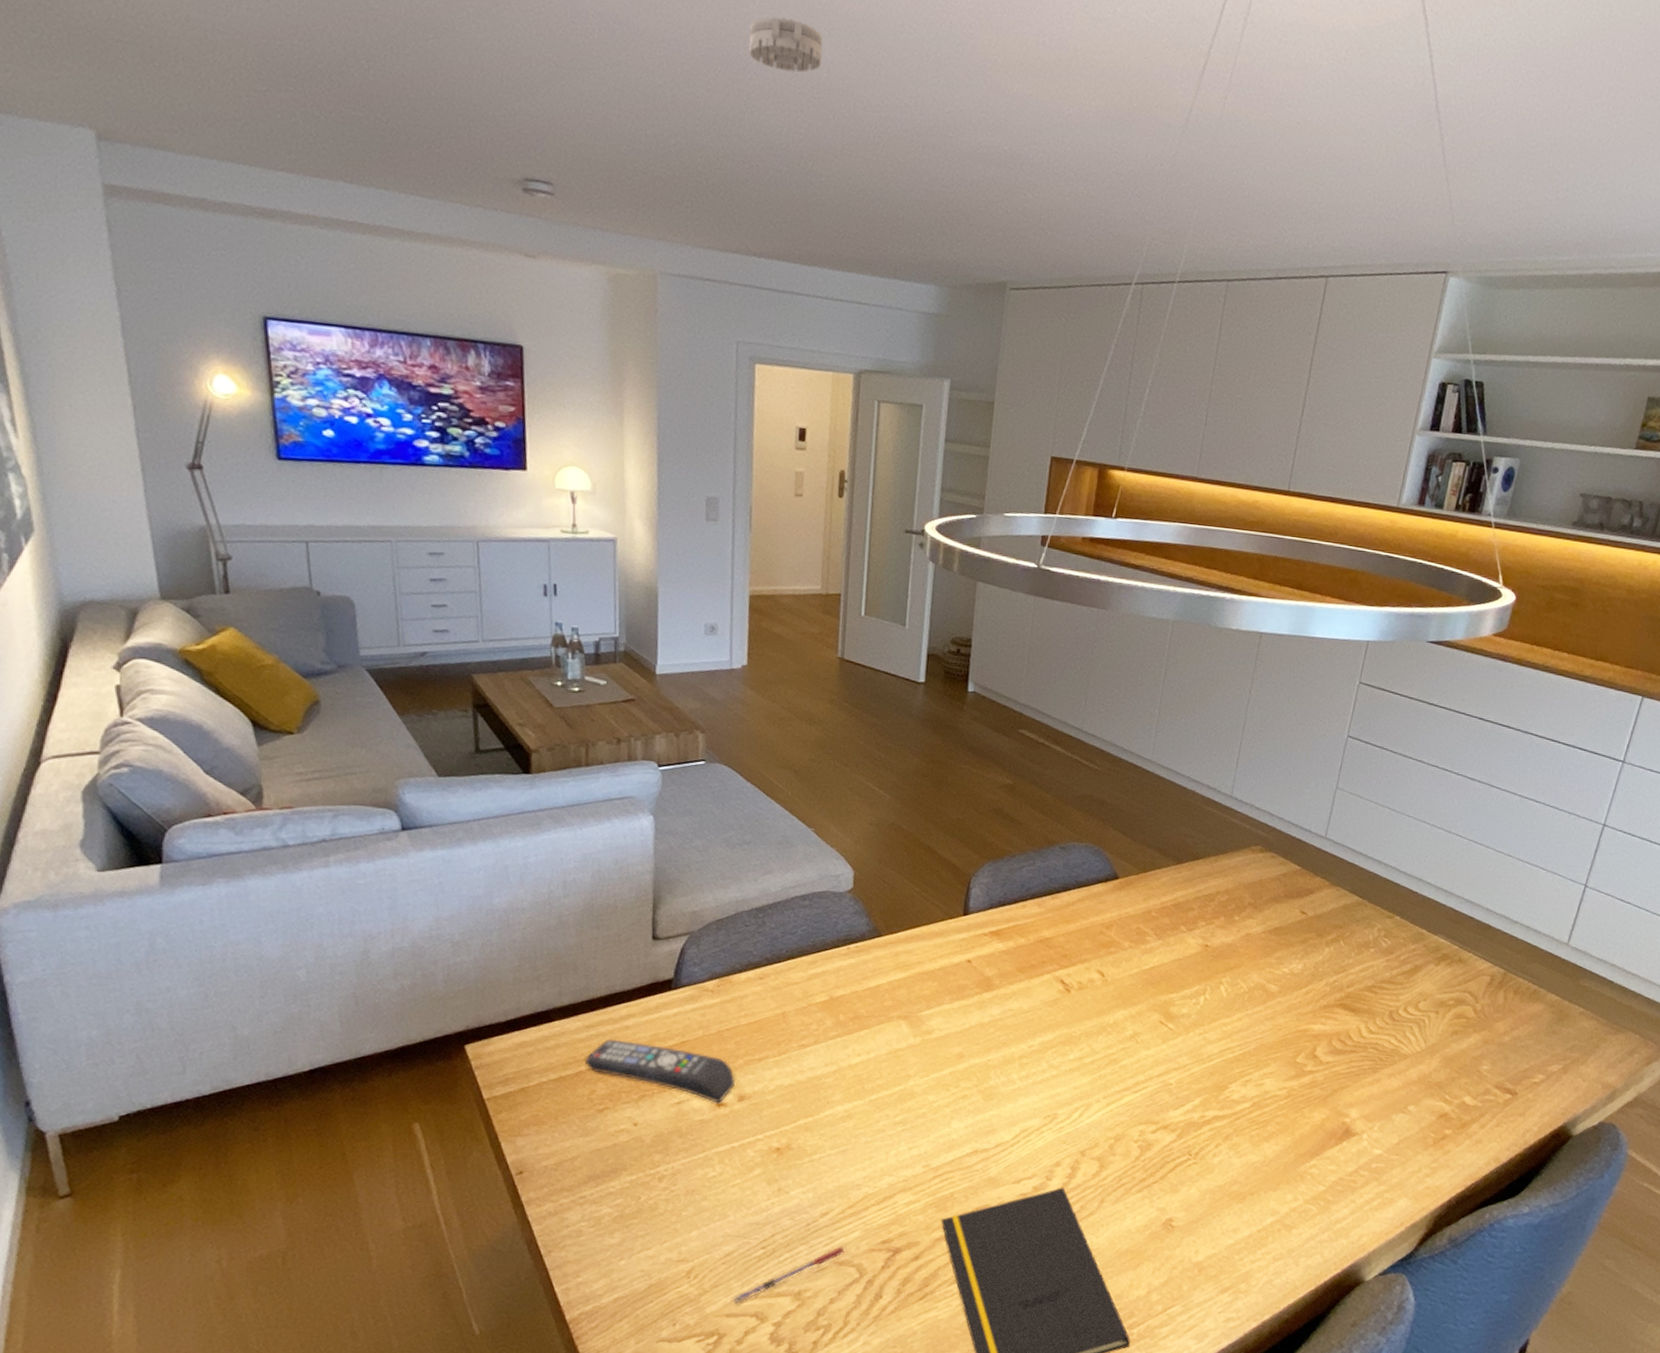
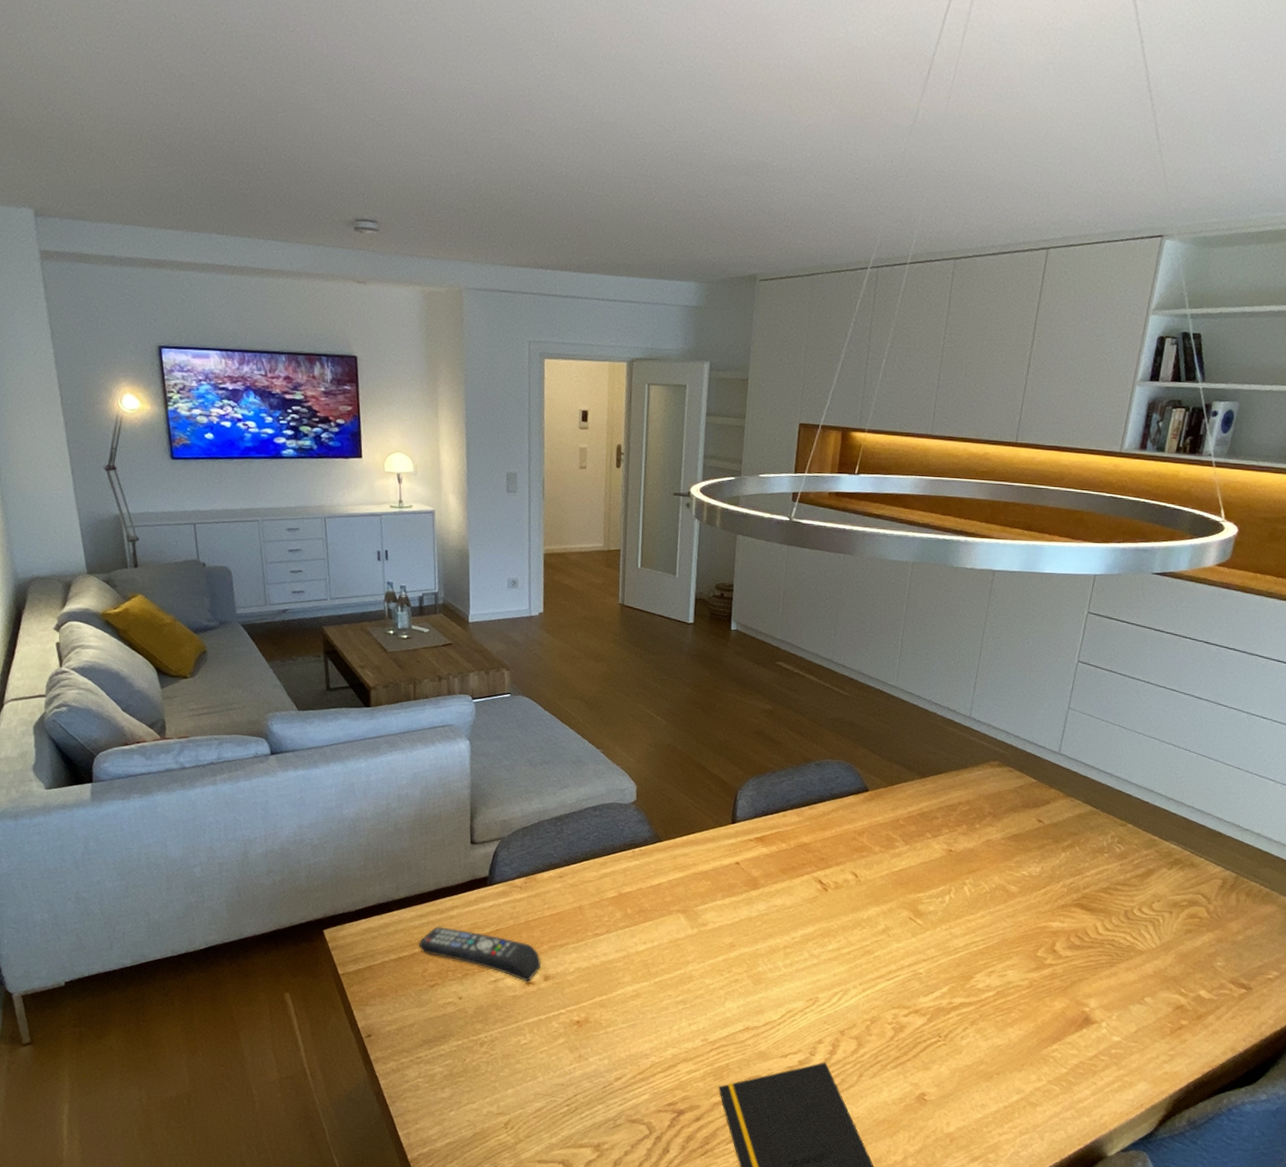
pen: present [732,1246,845,1304] -> none [543,1106,636,1153]
smoke detector: present [749,17,823,73] -> none [533,66,595,112]

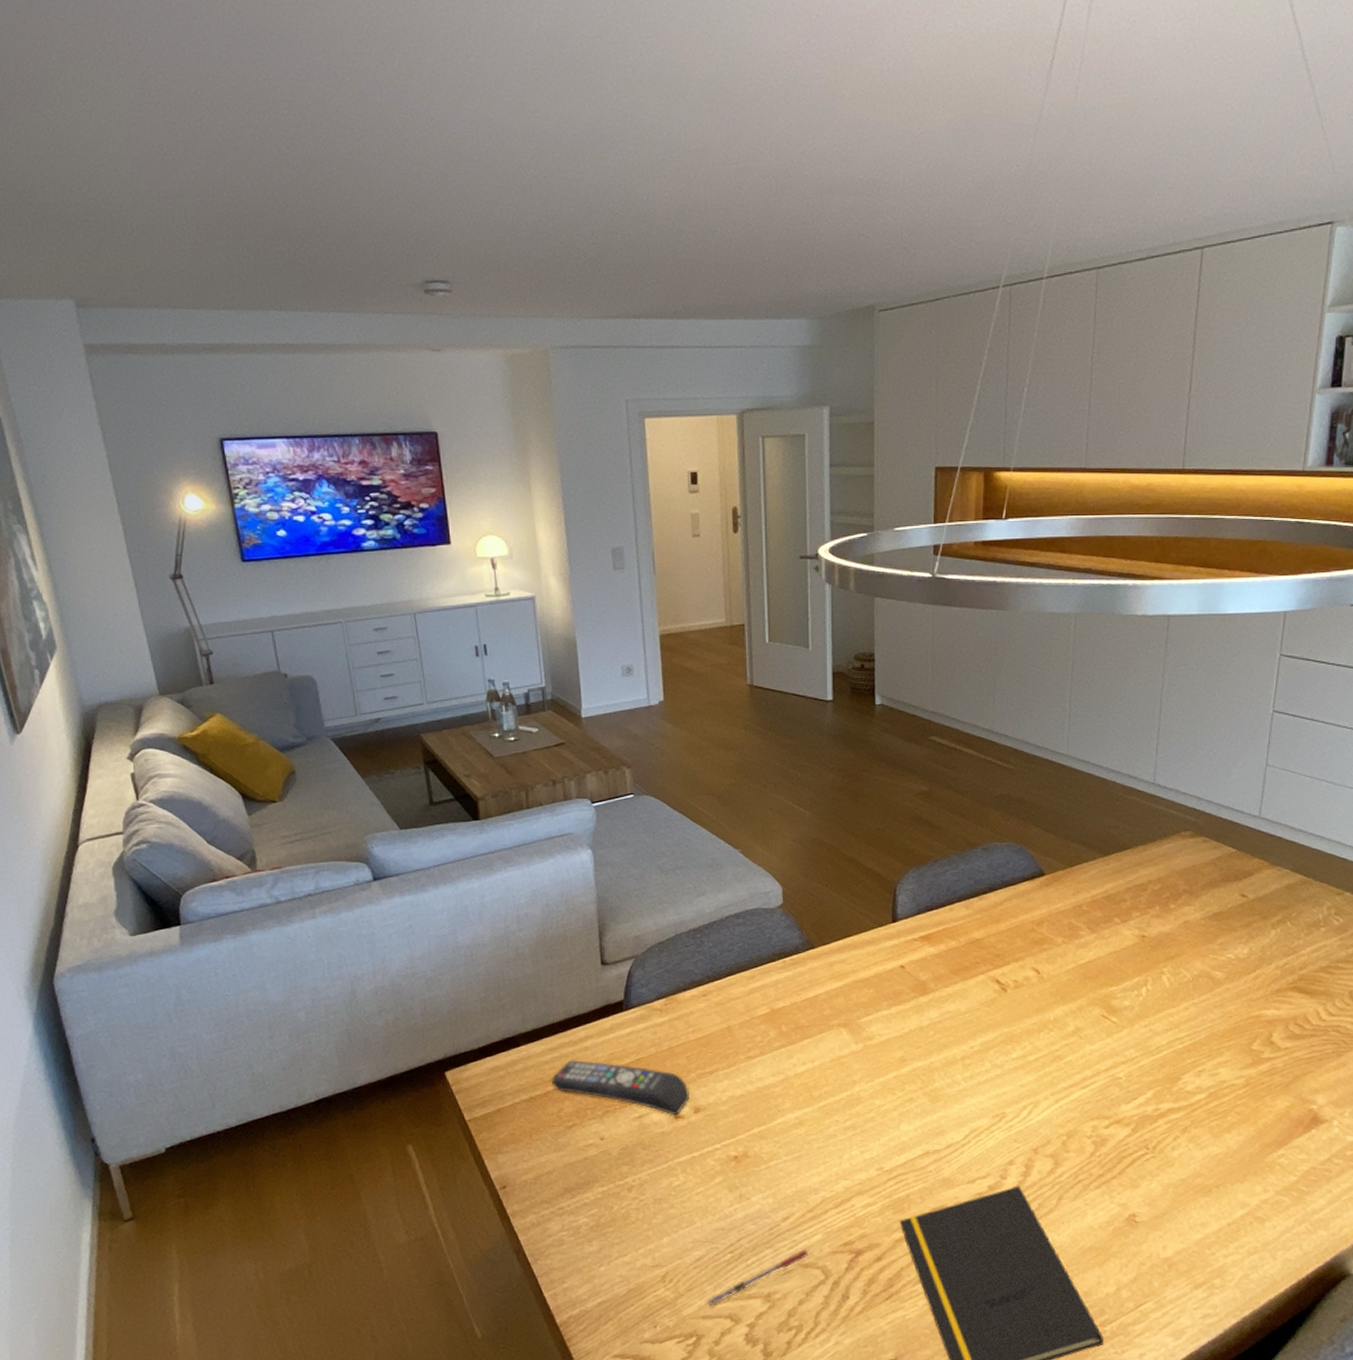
pen: none [543,1106,636,1153] -> present [706,1249,809,1307]

